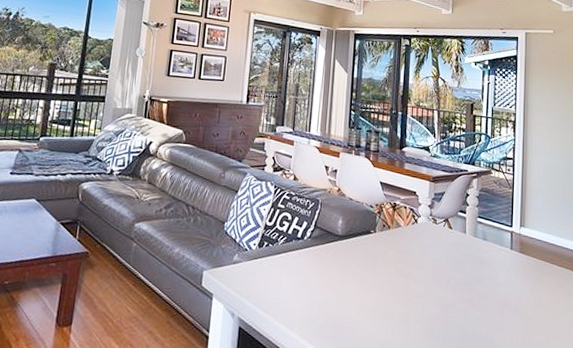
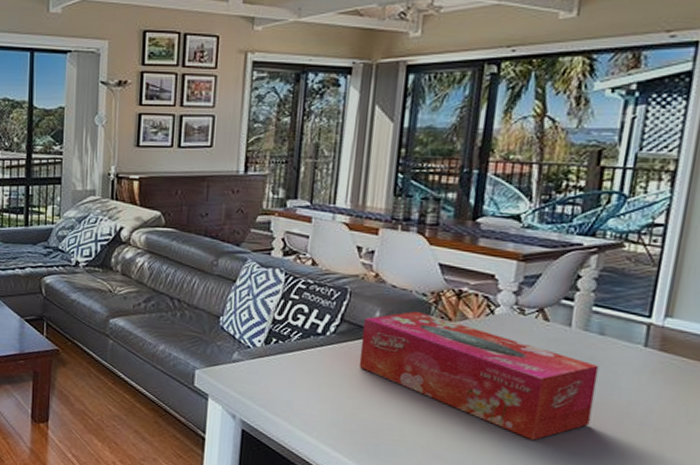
tissue box: none [328,219,485,328] -> present [358,310,599,440]

